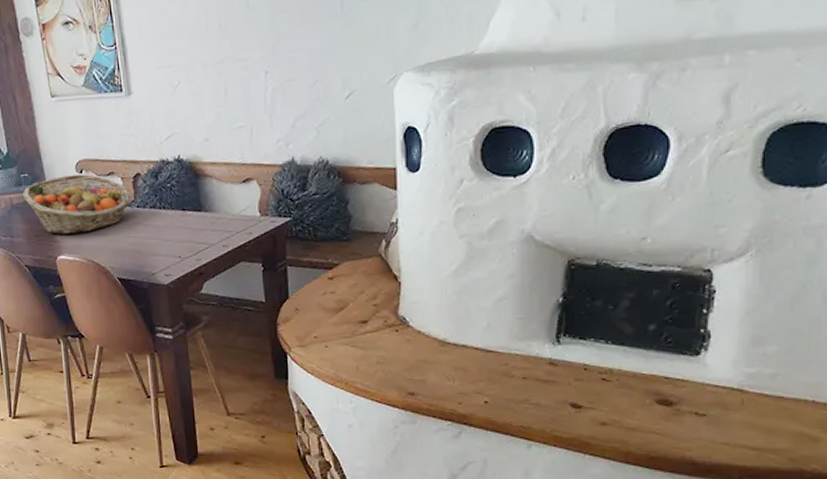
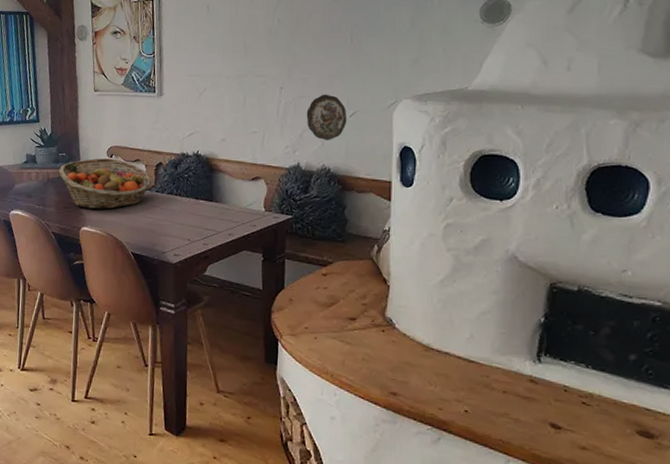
decorative plate: none [297,74,344,130] -> present [306,94,347,141]

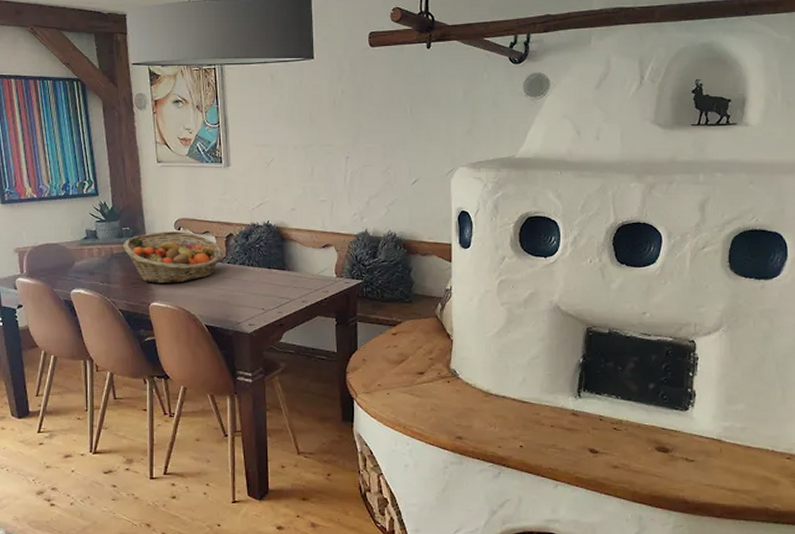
decorative plate: present [306,94,347,141] -> none [372,163,410,208]

